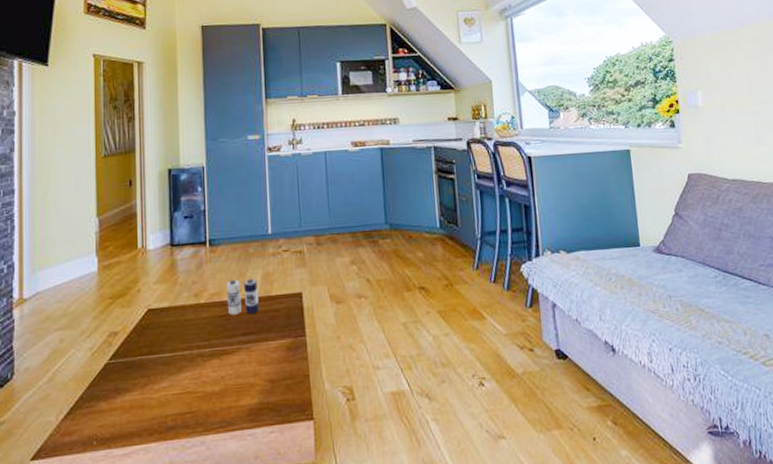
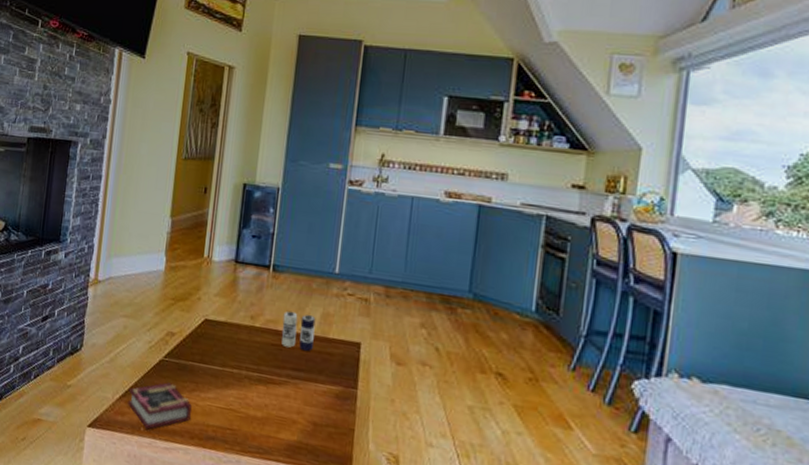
book: none [74,384,146,441] -> present [127,382,192,429]

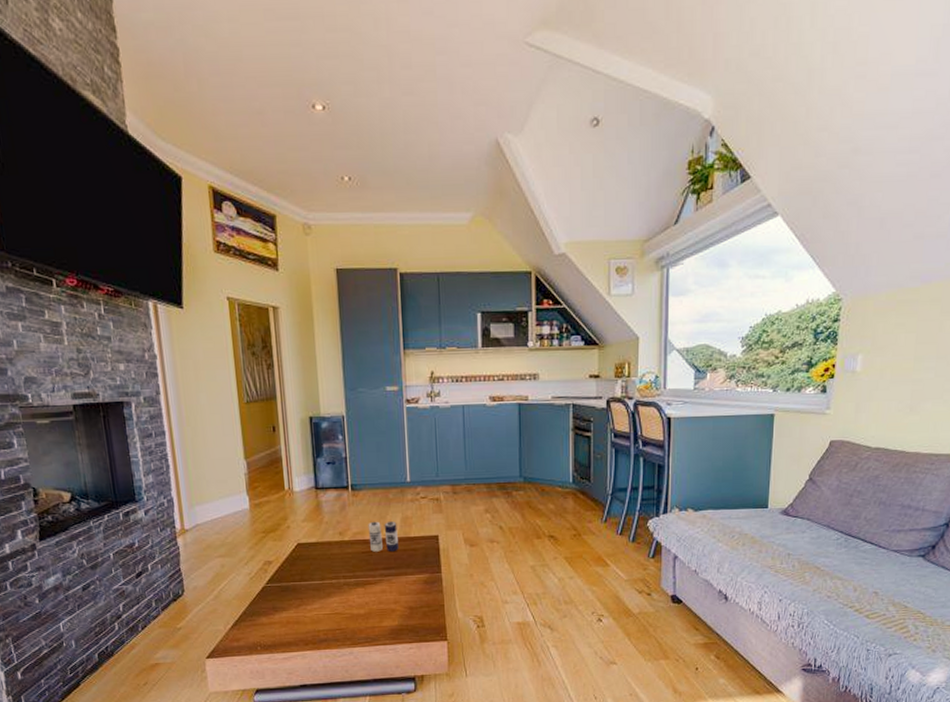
book: present [127,382,192,429] -> none [238,604,302,647]

